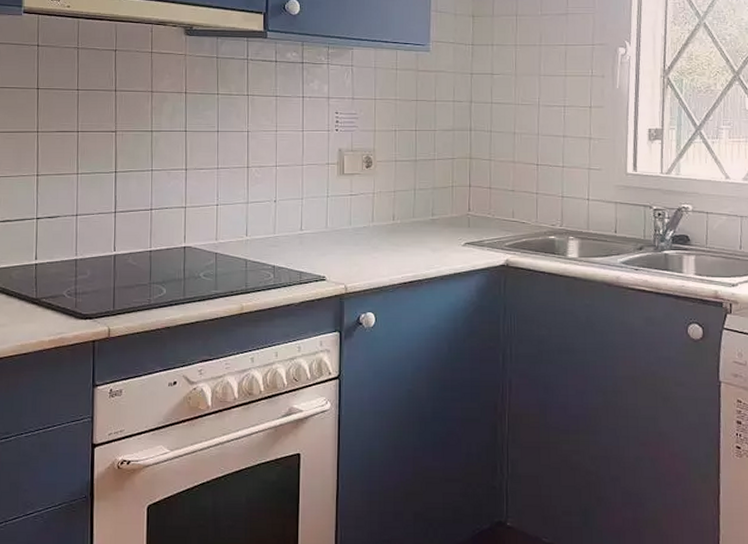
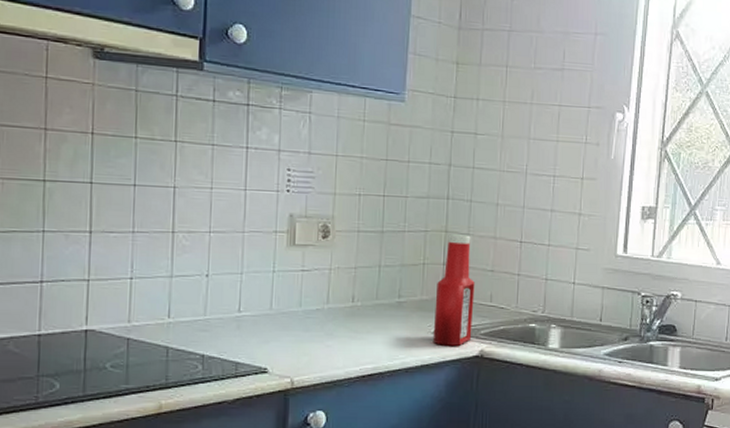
ketchup bottle: none [463,160,498,256] -> present [432,234,475,346]

